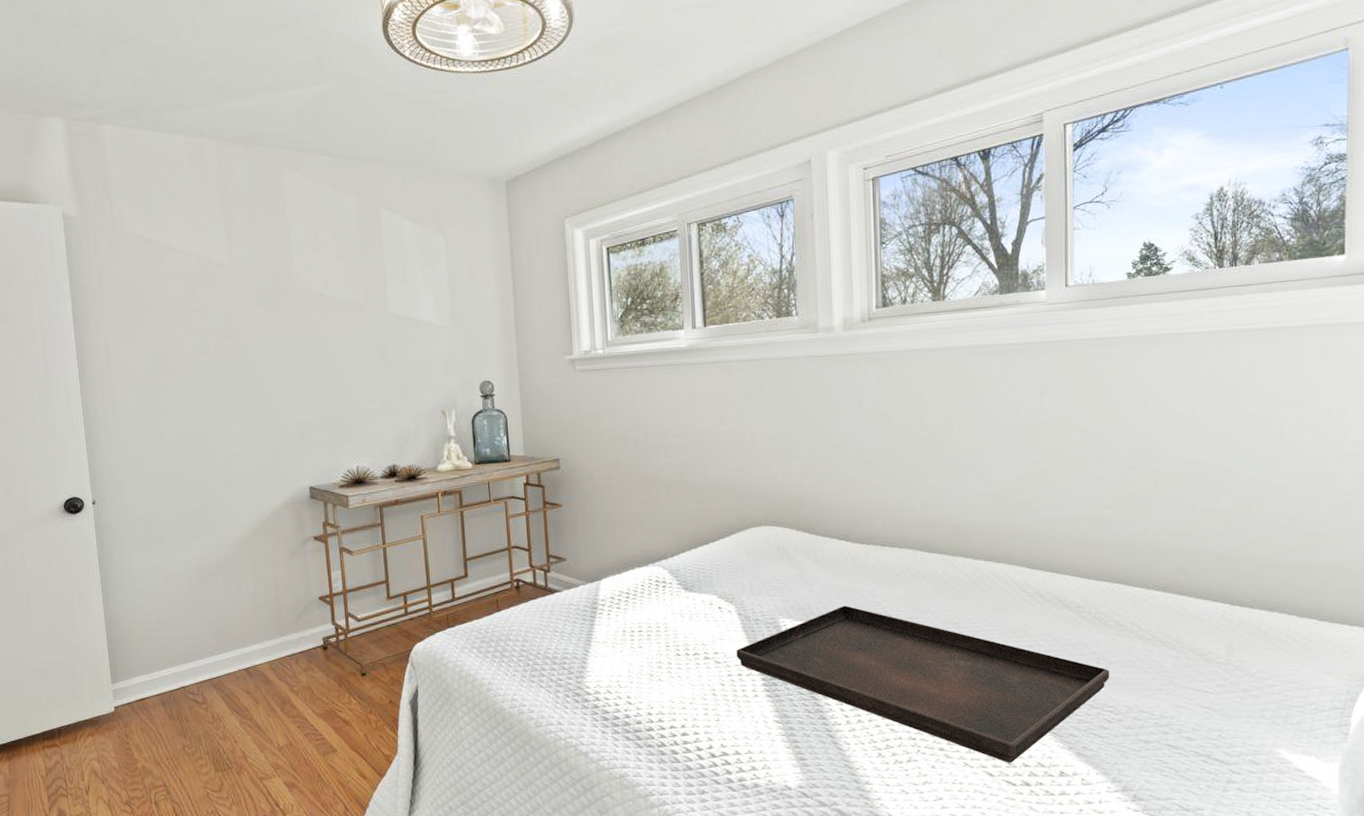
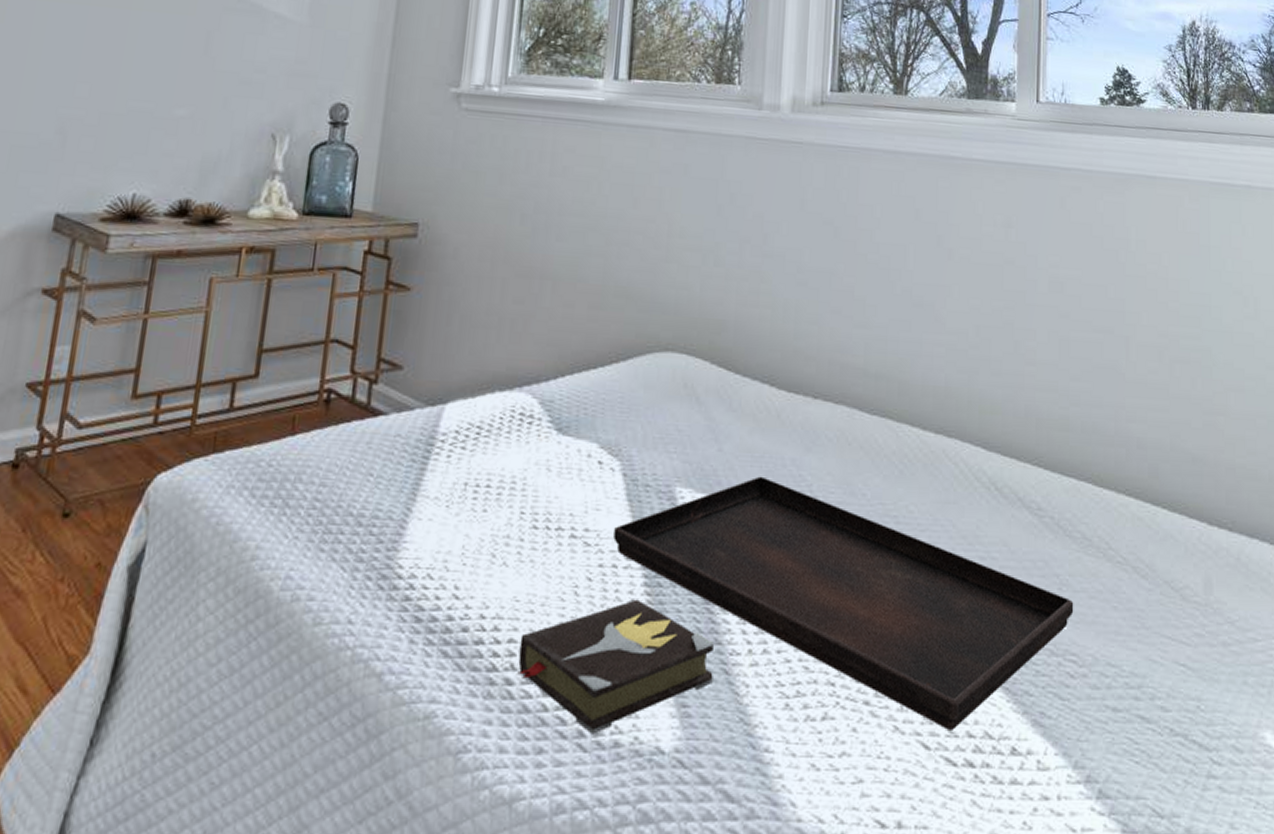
hardback book: none [678,695,822,781] -> present [517,599,714,735]

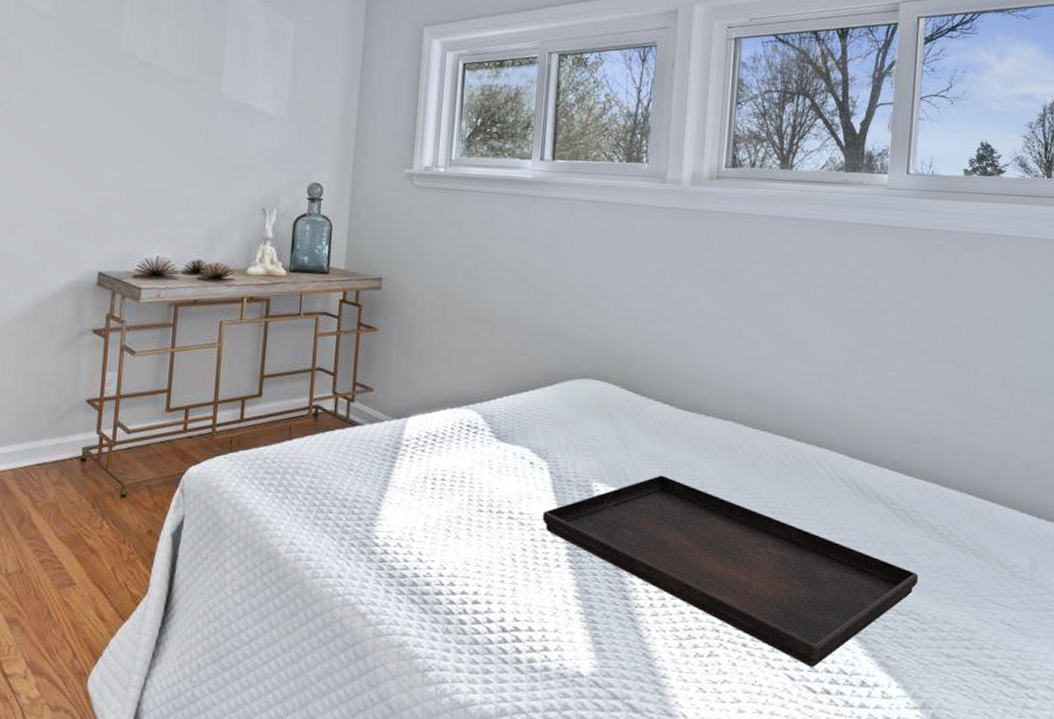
hardback book: present [517,599,714,735] -> none [469,565,622,661]

